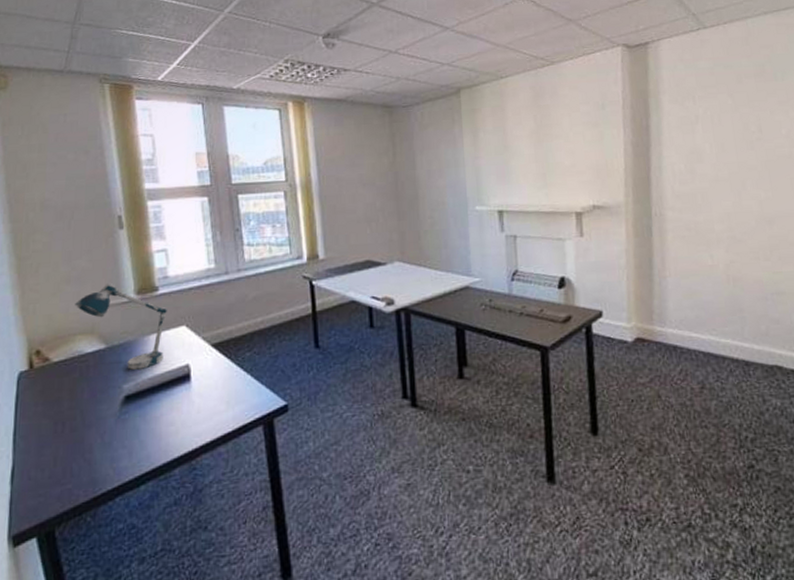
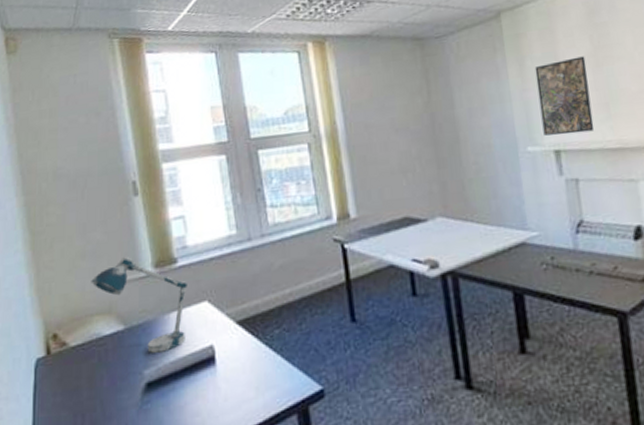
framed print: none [486,132,533,198] -> present [534,56,595,136]

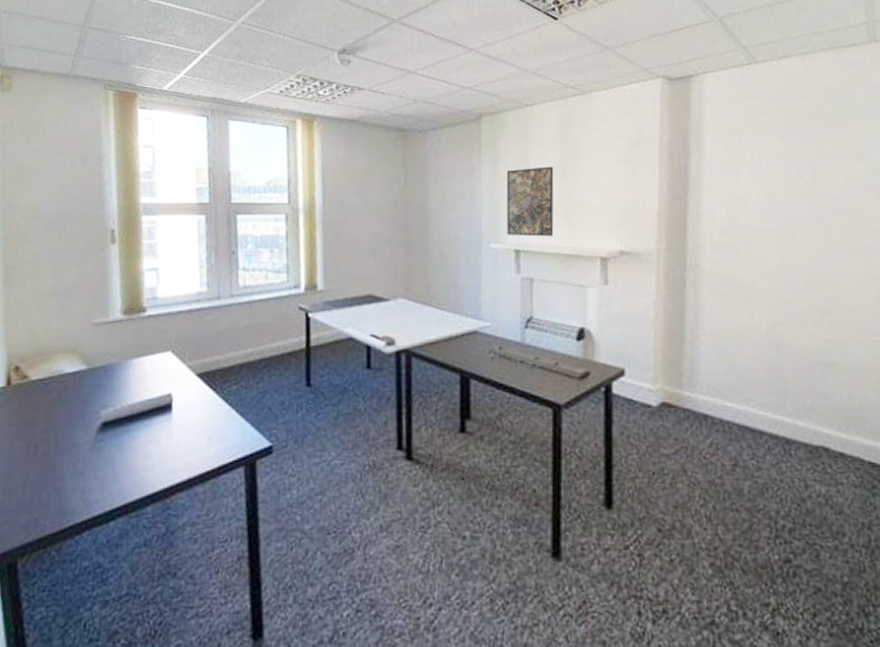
desk lamp: present [91,256,187,353] -> none [59,300,153,395]

